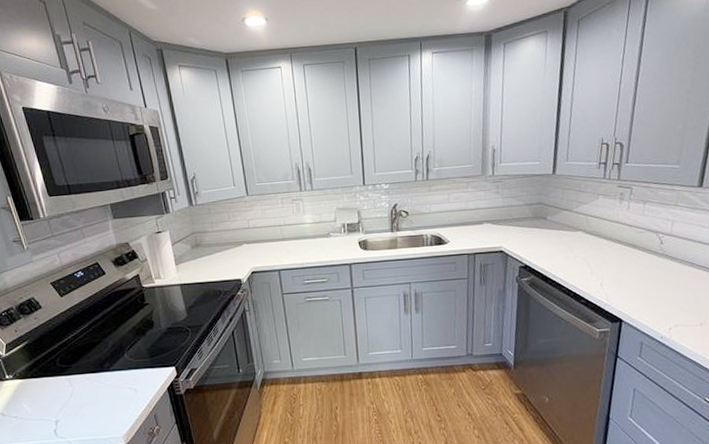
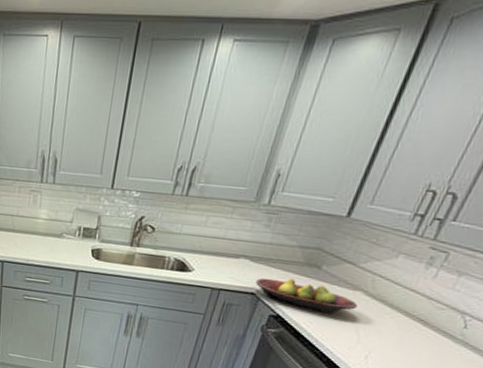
fruit bowl: none [501,232,583,256] -> present [256,278,358,314]

